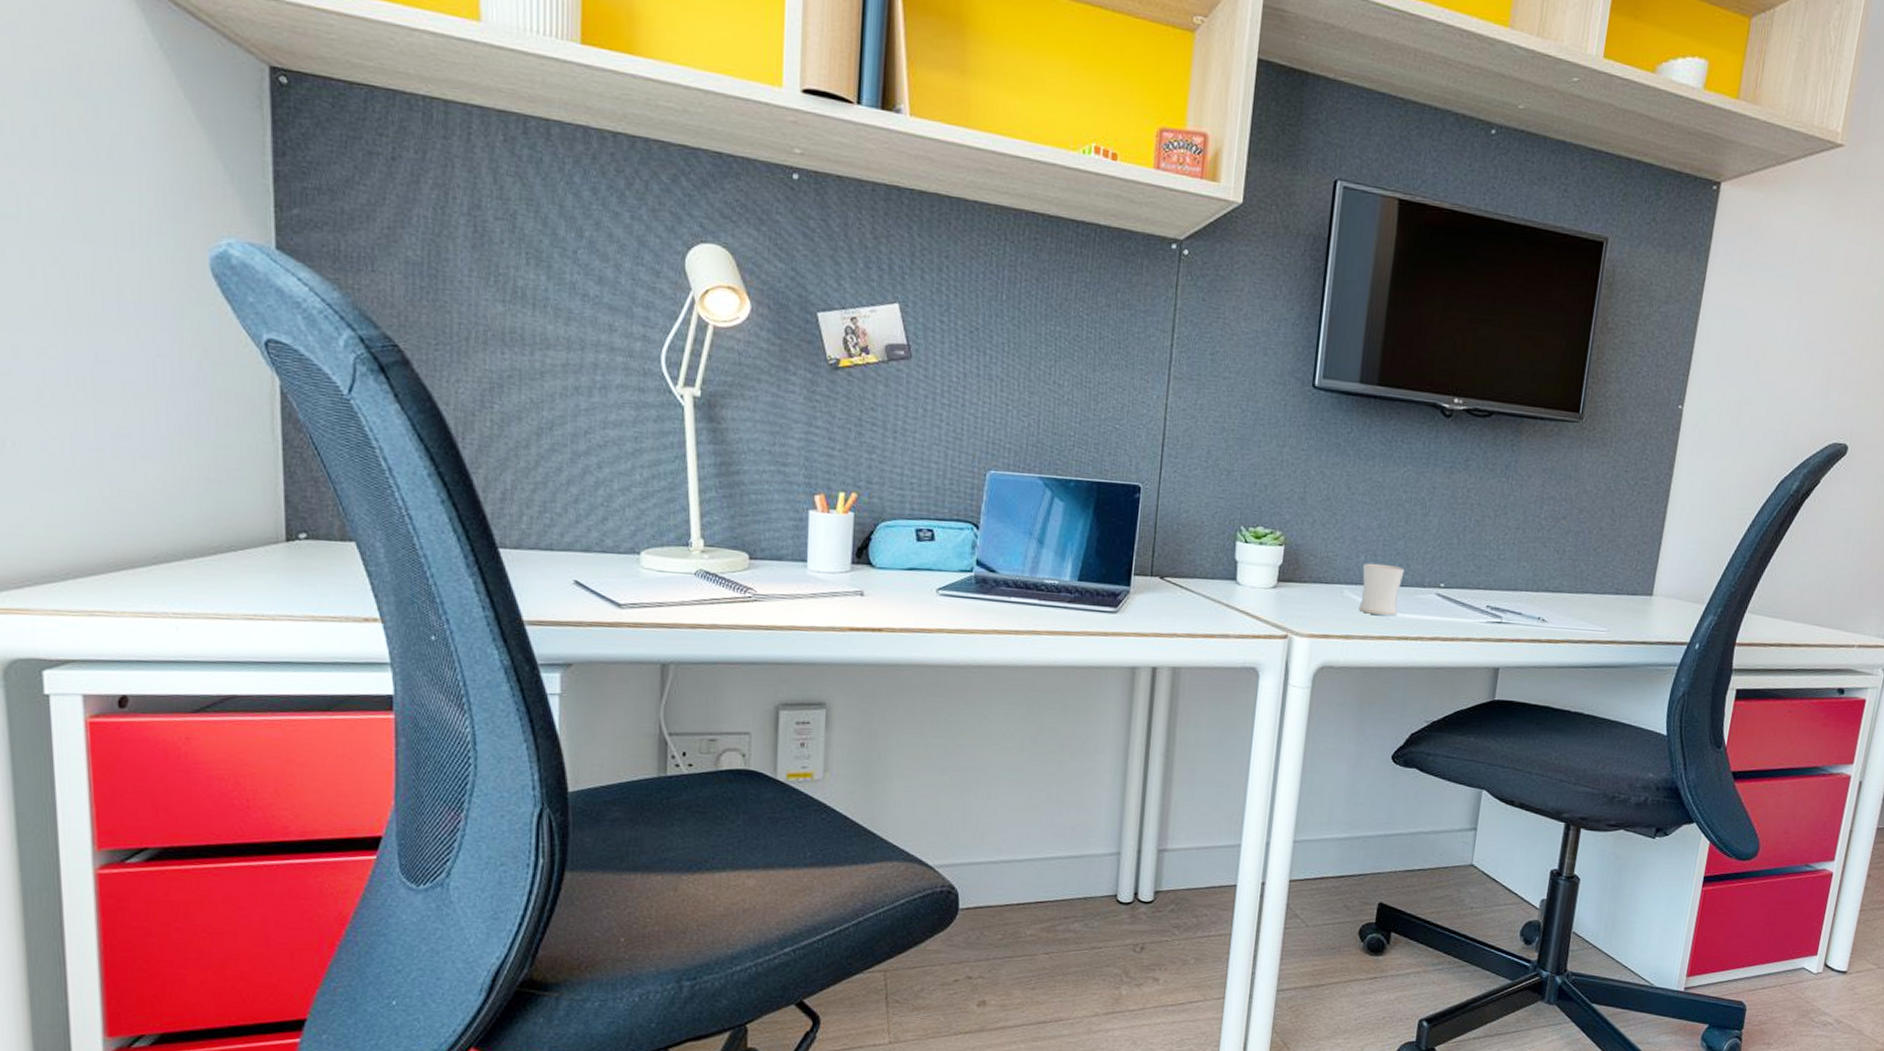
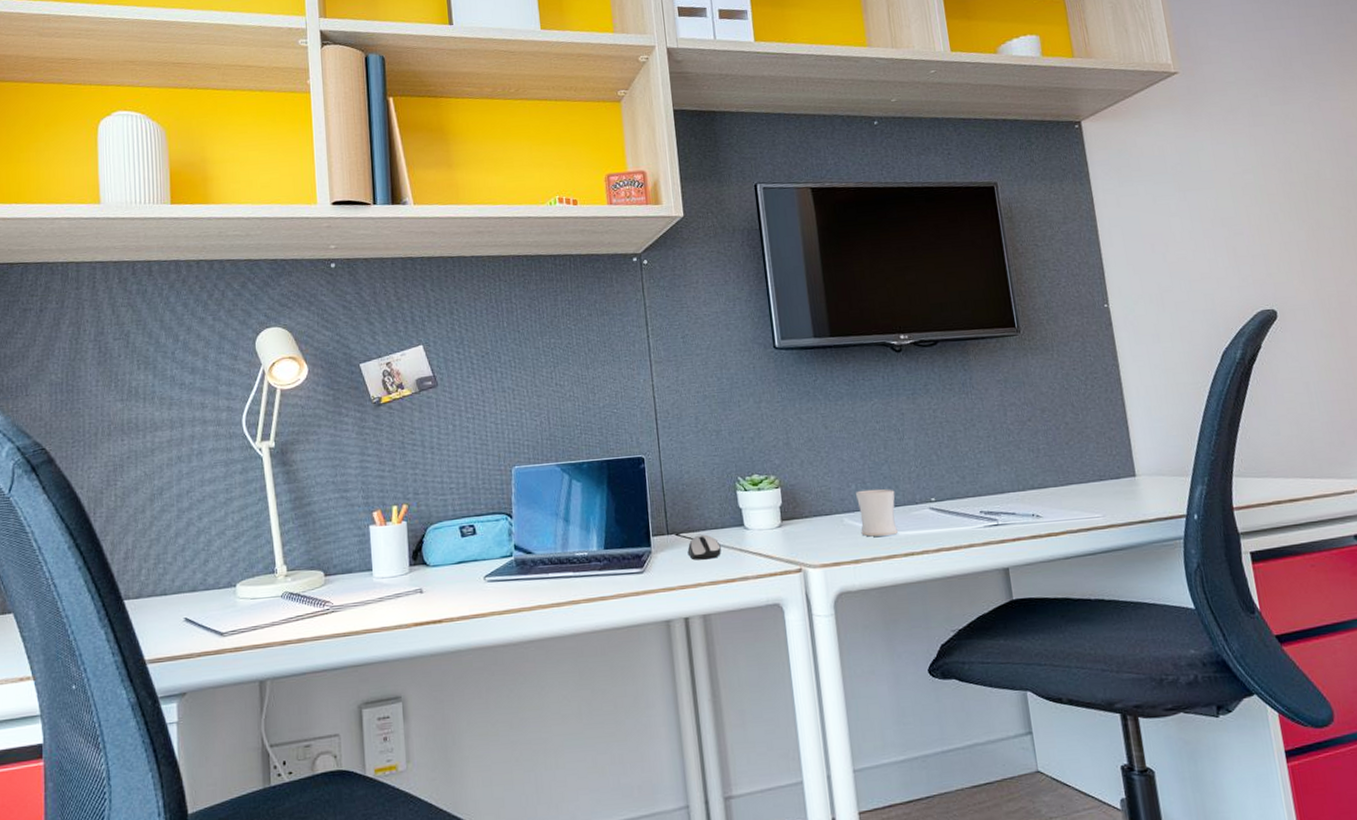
computer mouse: none [1169,582,1207,610] -> present [687,534,721,560]

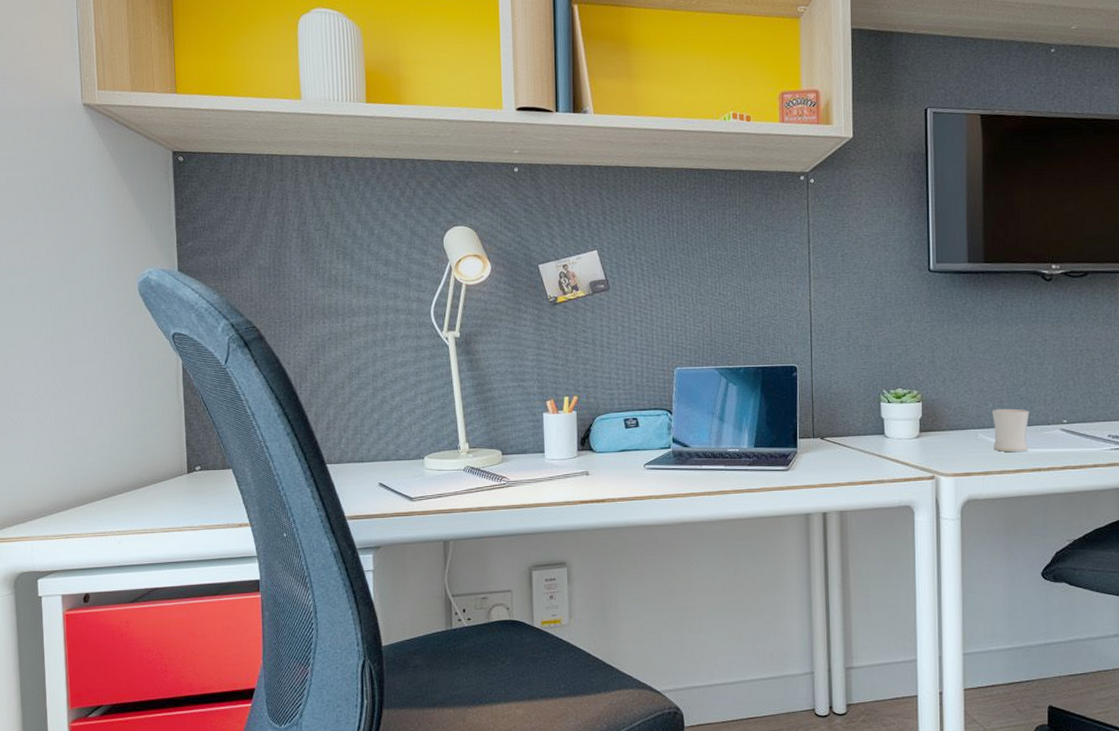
computer mouse: present [687,534,721,560] -> none [830,440,861,462]

